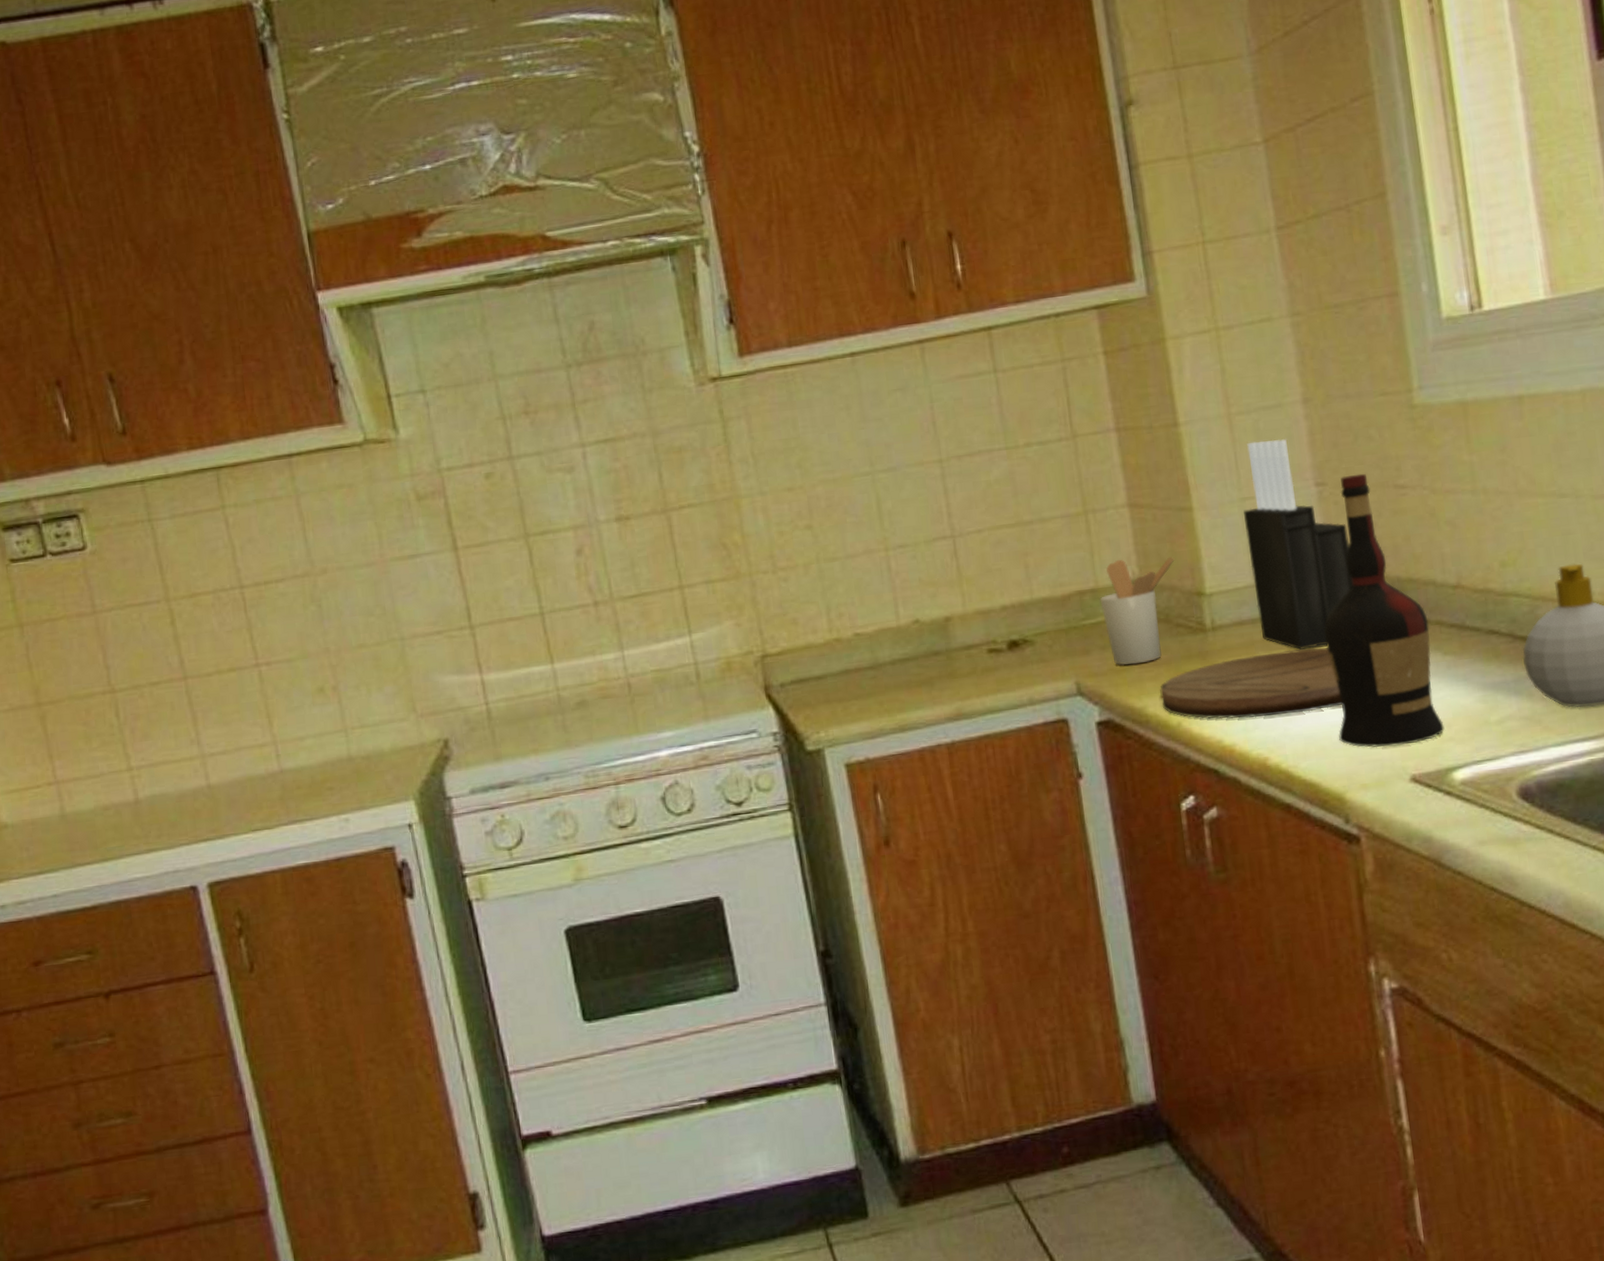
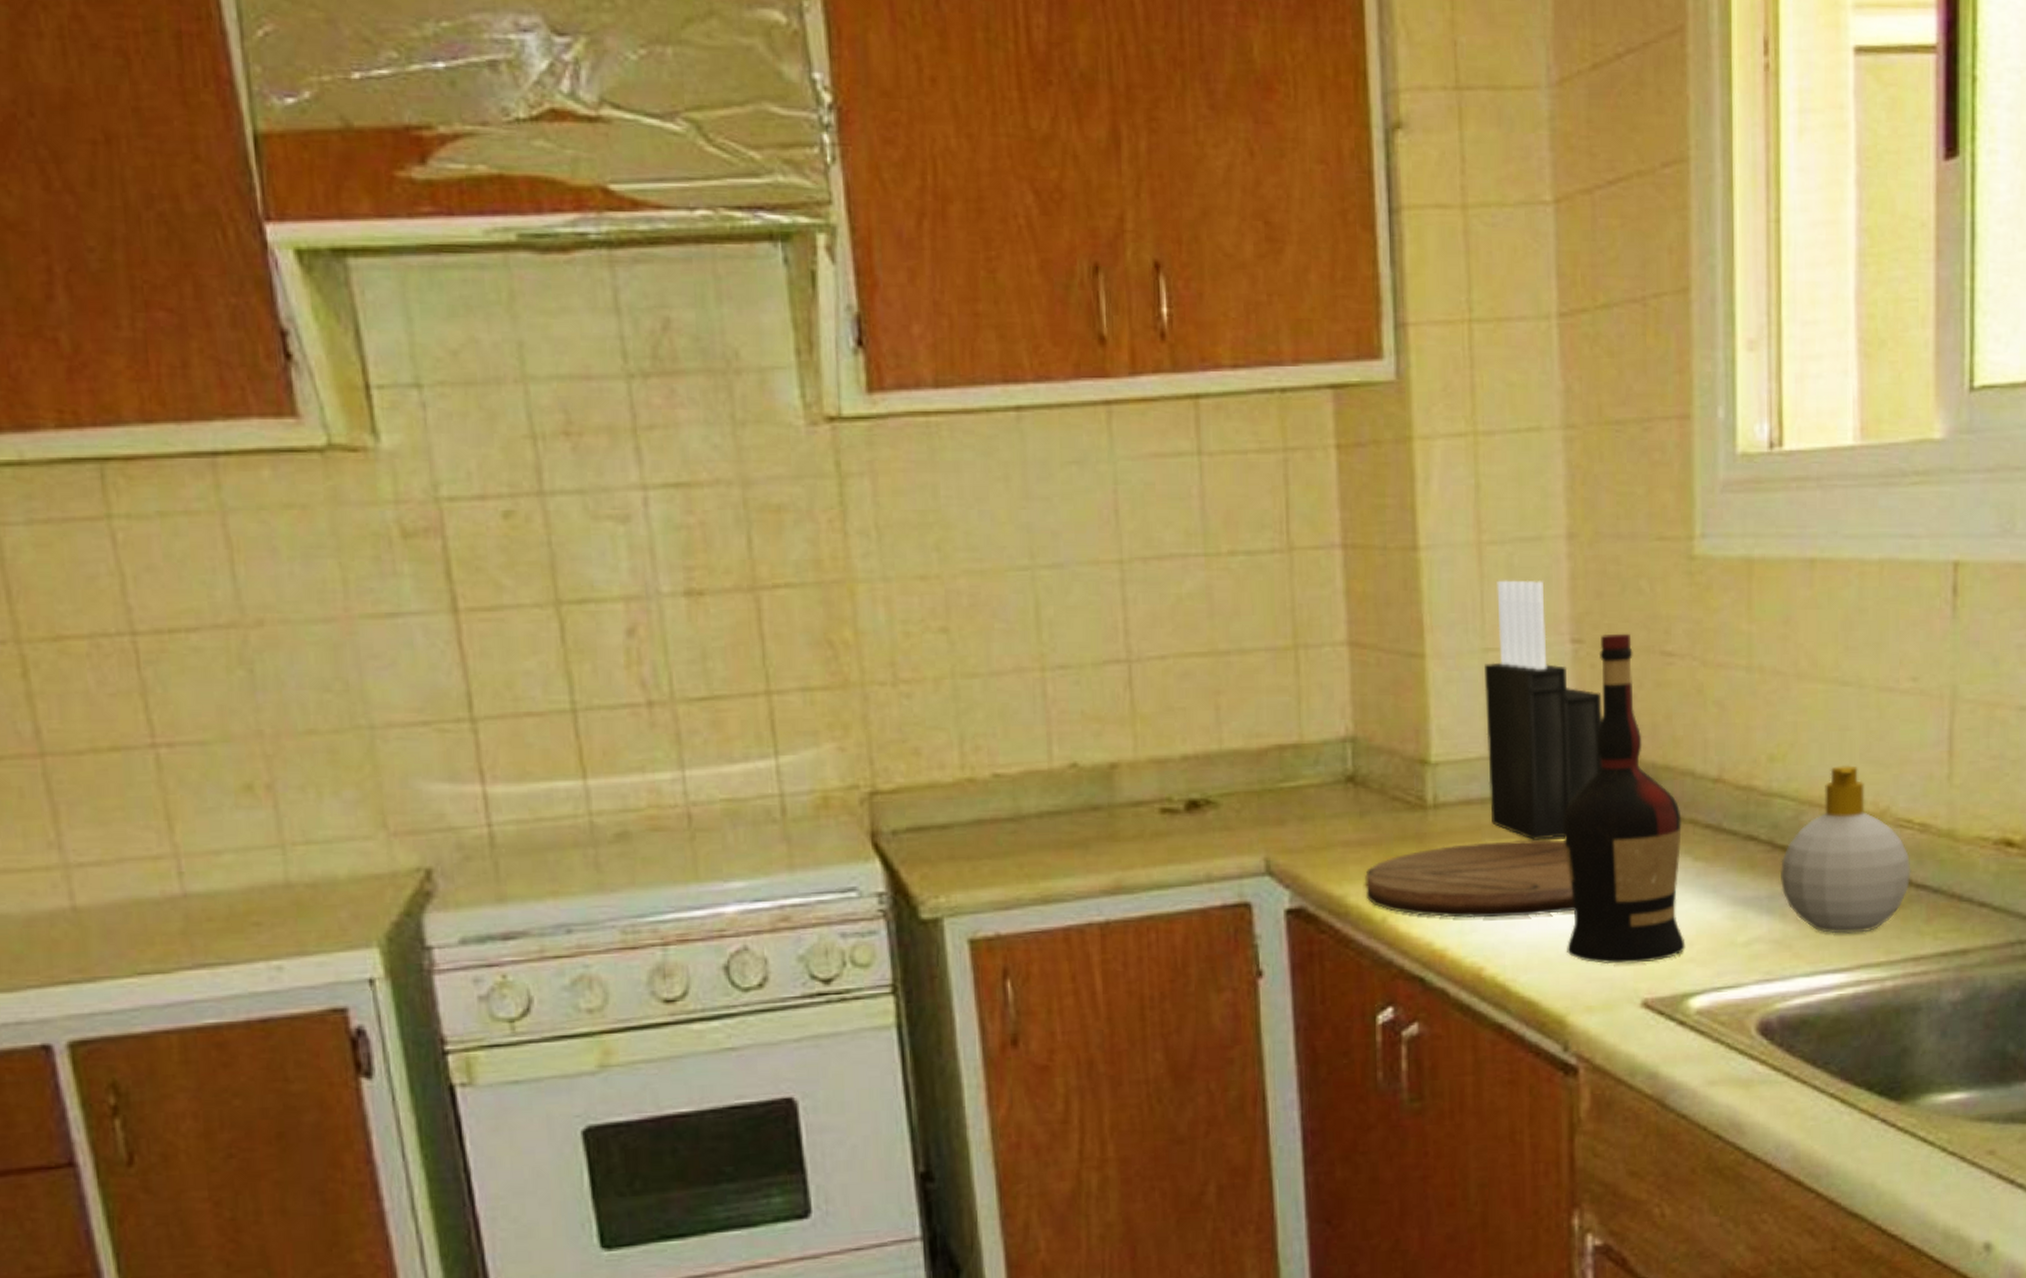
utensil holder: present [1100,557,1175,666] -> none [1303,710,1398,843]

